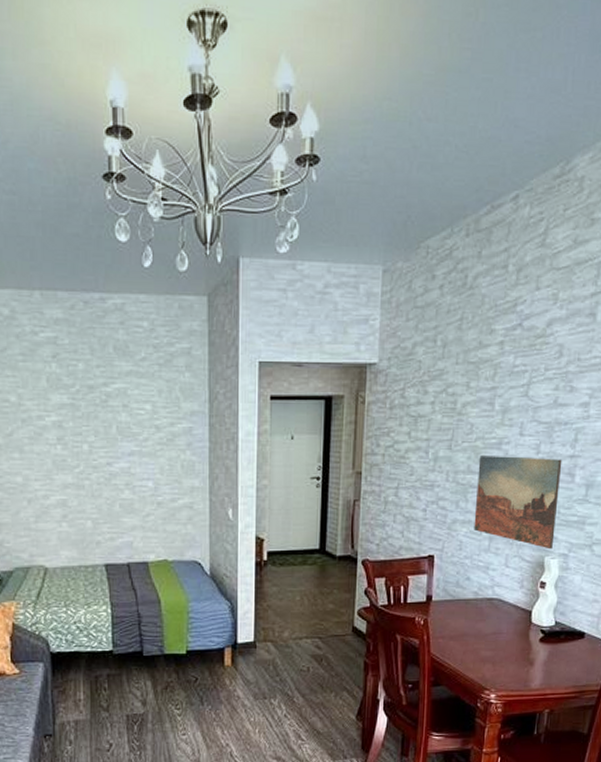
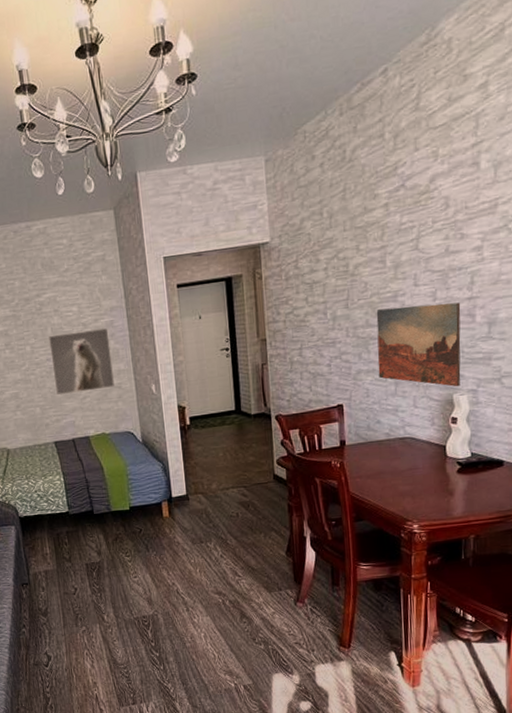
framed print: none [112,435,185,509] -> present [48,328,115,396]

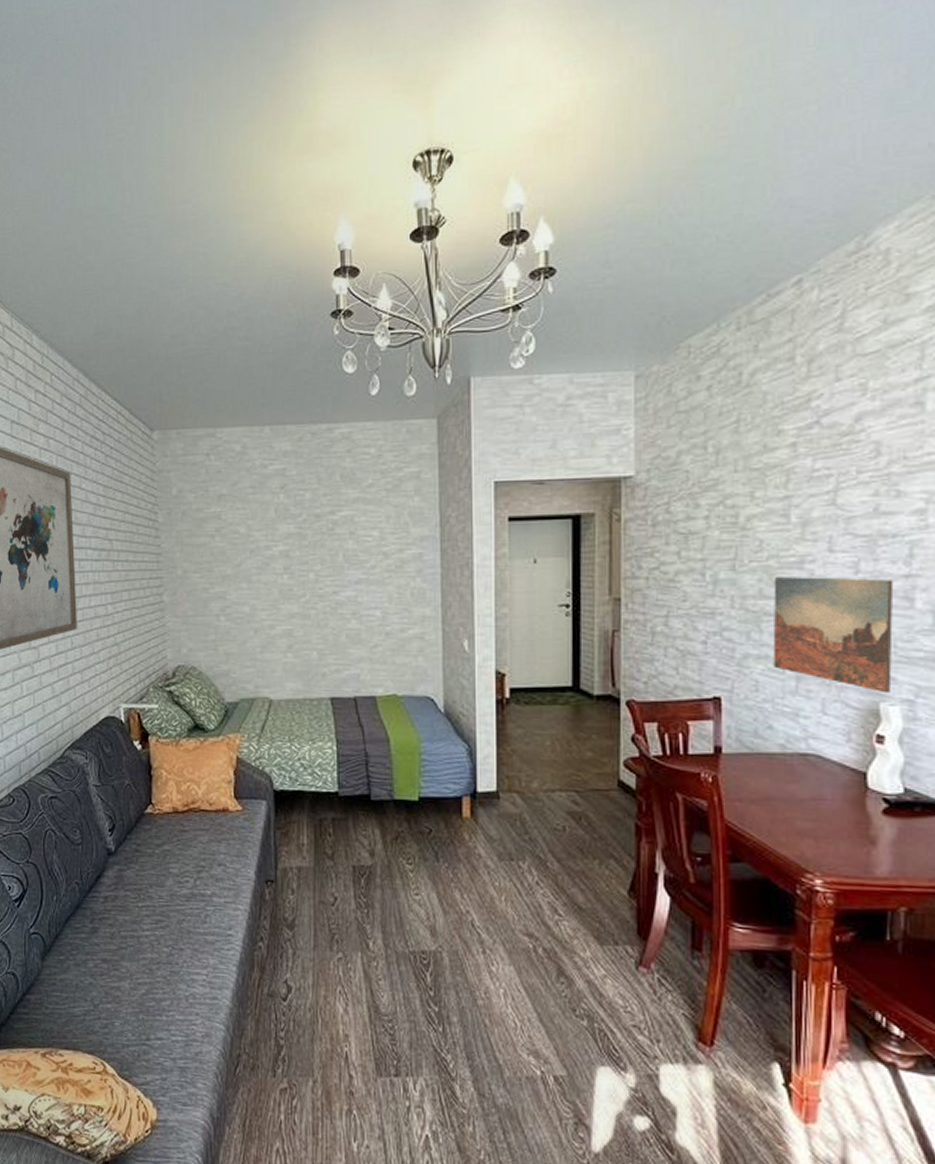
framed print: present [48,328,115,396] -> none [339,562,416,639]

